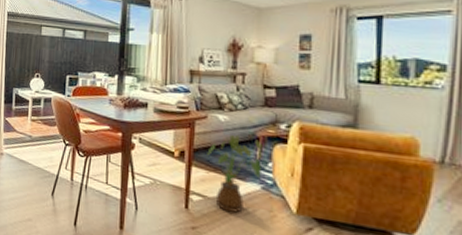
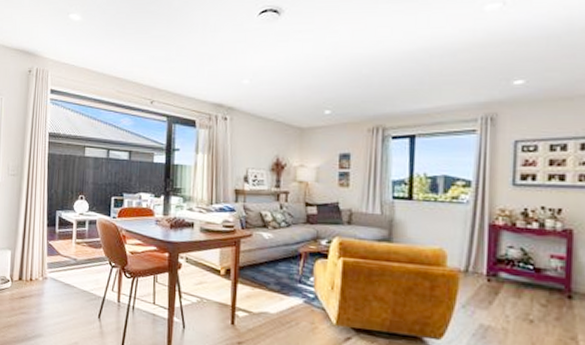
house plant: present [207,134,263,213] -> none [252,251,305,326]

